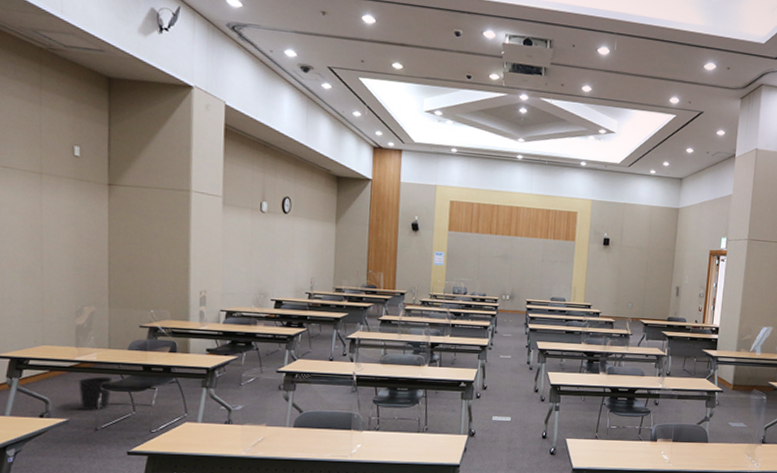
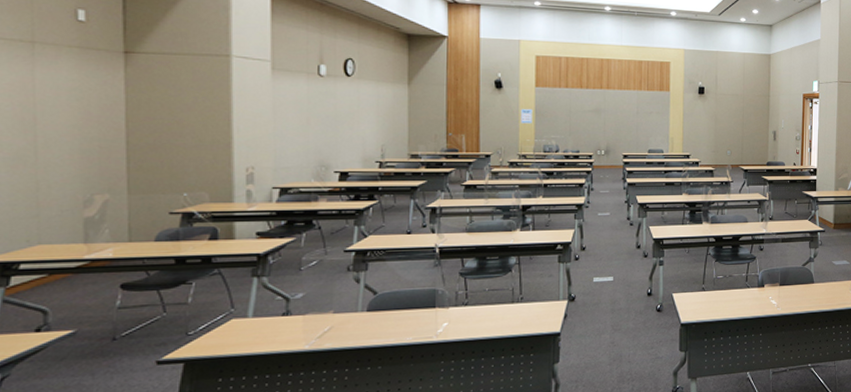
wastebasket: present [78,376,112,411] -> none [89,275,134,318]

